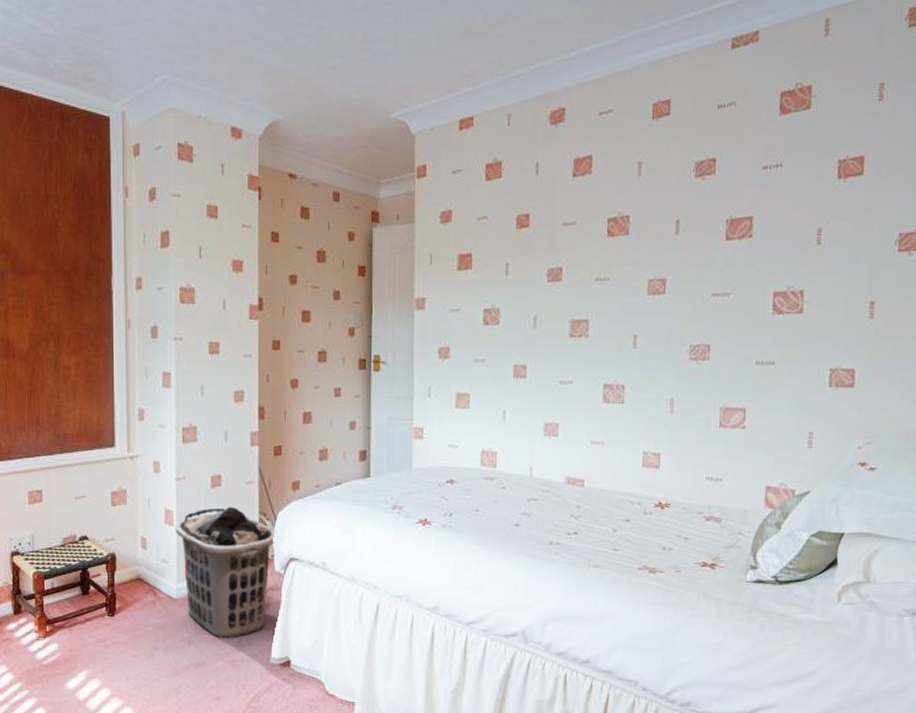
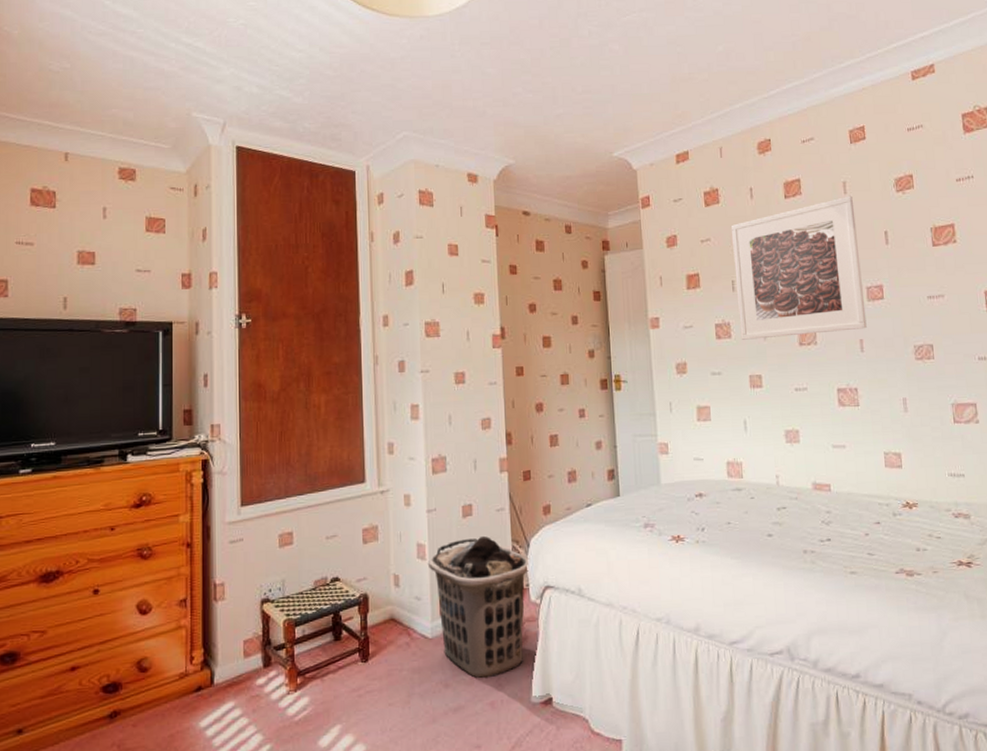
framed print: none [509,178,647,328] -> present [732,195,867,340]

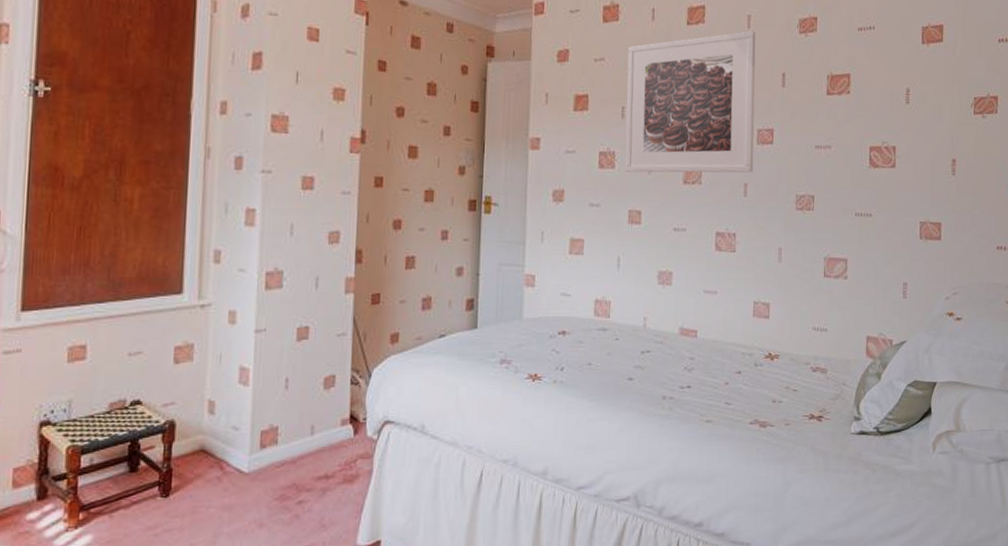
clothes hamper: present [427,535,529,679] -> none [250,362,369,519]

